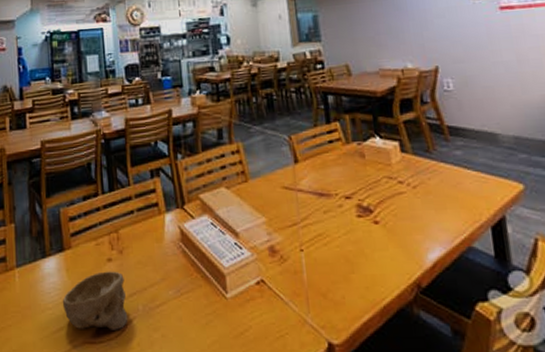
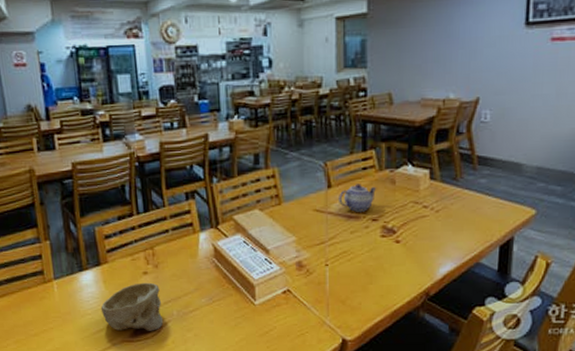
teapot: none [307,158,346,189] -> present [339,184,377,212]

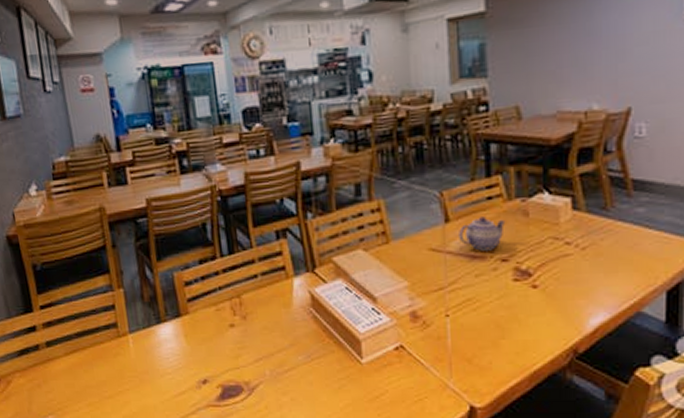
bowl: present [100,282,164,331] -> none [182,336,255,394]

